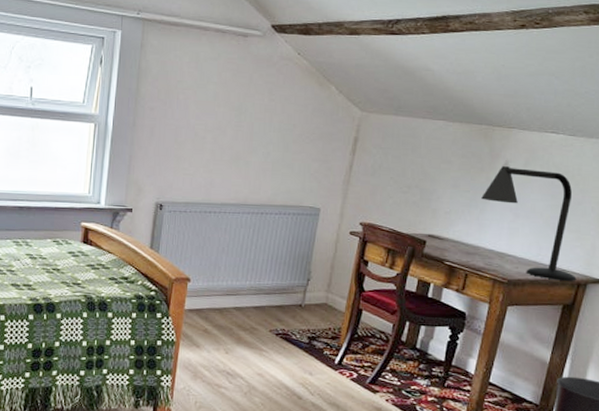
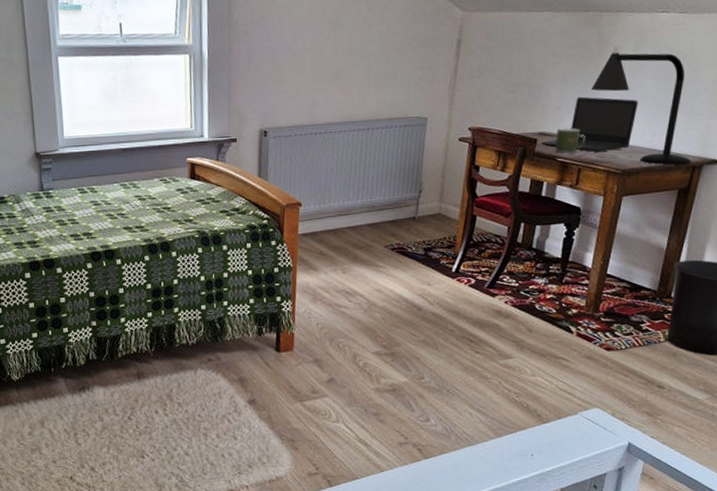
laptop: none [430,204,526,261] -> present [542,96,638,153]
mug: none [444,233,473,258] -> present [556,128,585,153]

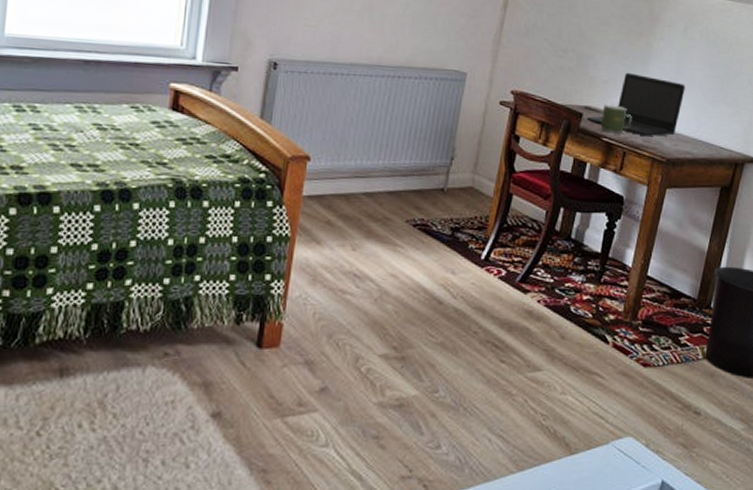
desk lamp: present [591,45,692,165] -> none [640,23,734,161]

